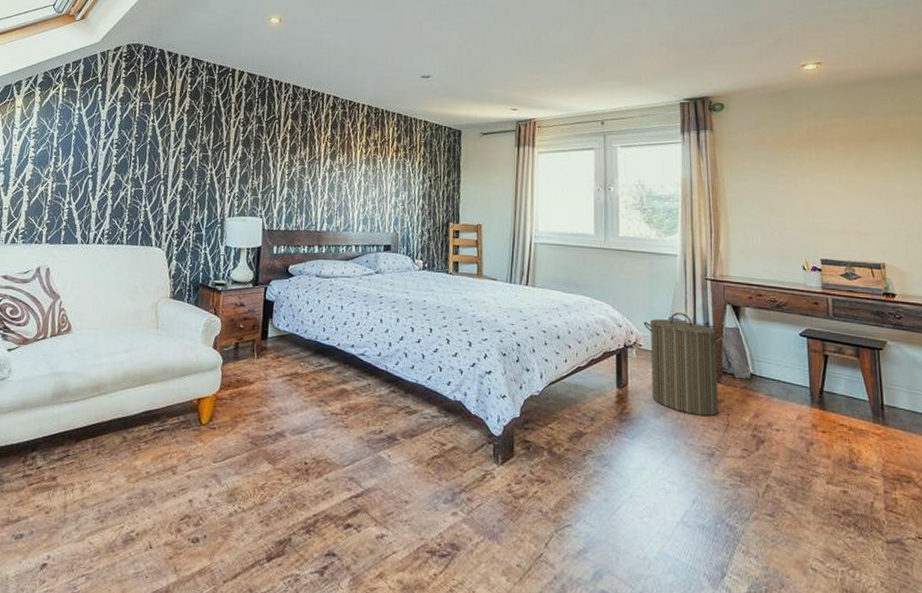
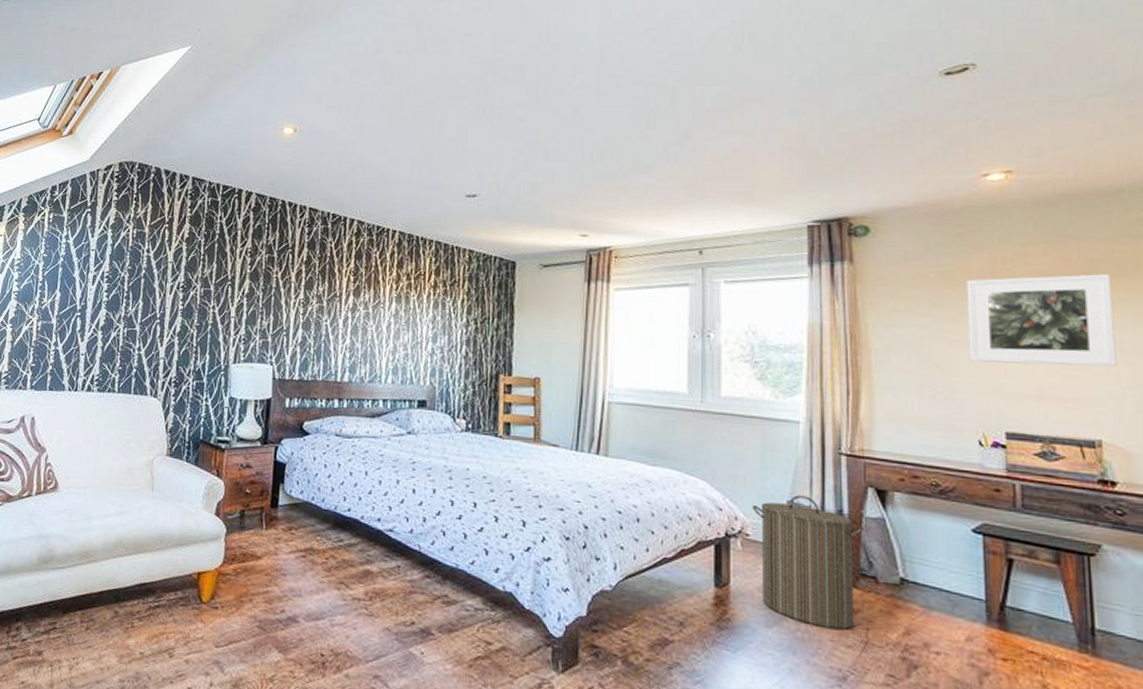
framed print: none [792,140,894,209] -> present [966,274,1117,367]

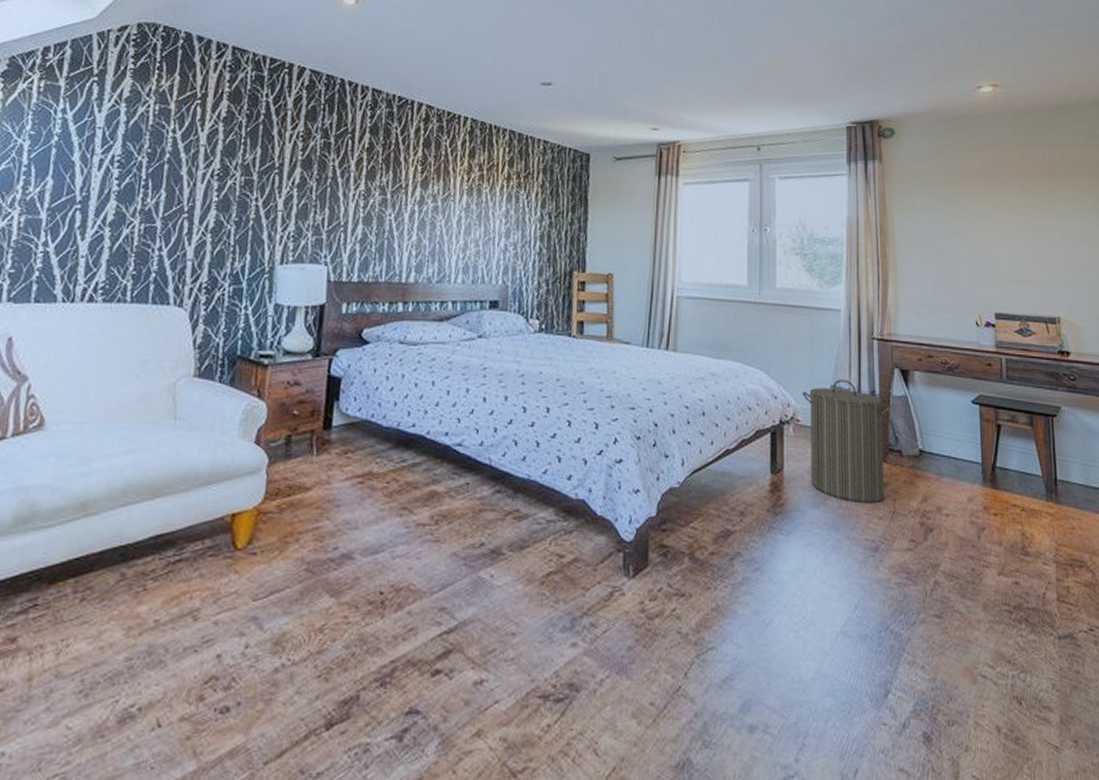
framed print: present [966,274,1117,367] -> none [966,175,1069,254]

